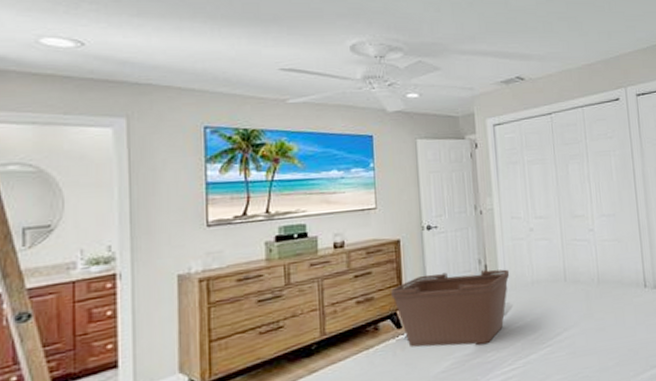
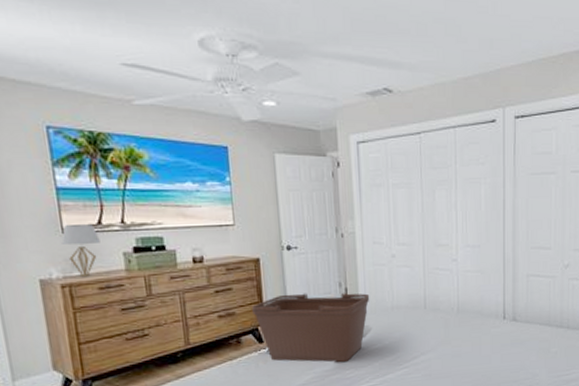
table lamp: none [205,216,243,270] -> present [61,224,100,278]

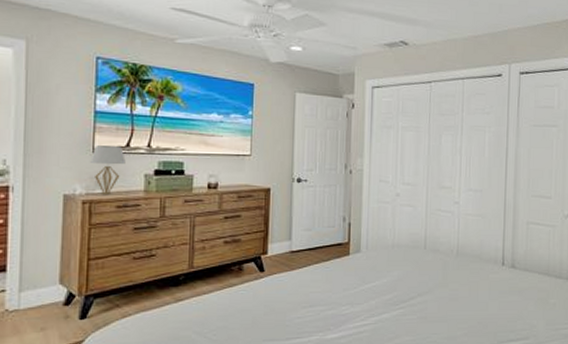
bicycle basket: present [252,292,370,363] -> none [257,225,372,298]

